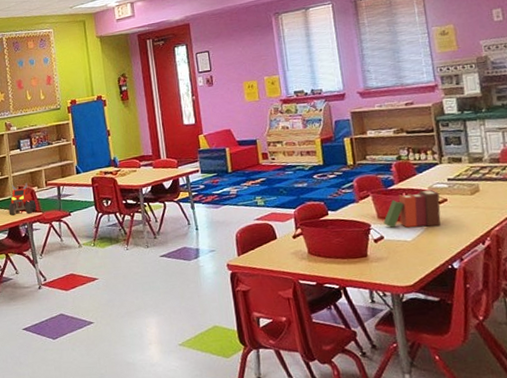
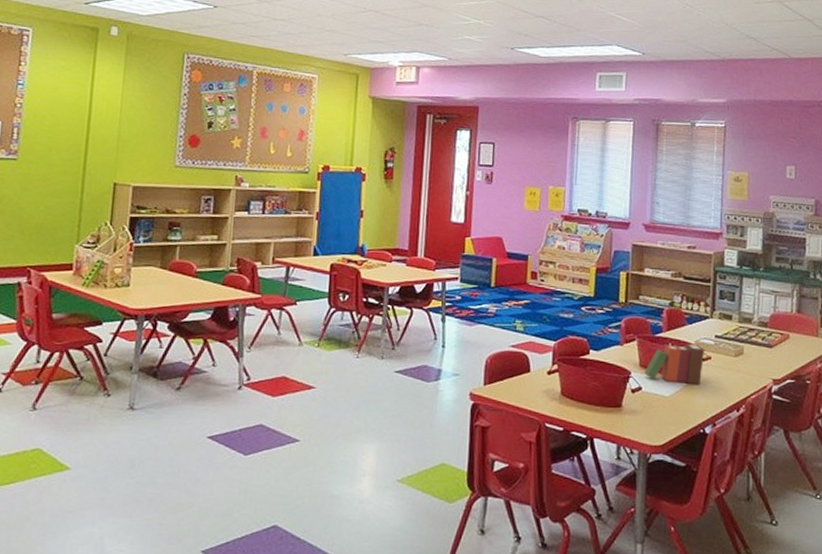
toy truck: present [8,182,37,217] -> none [218,252,256,295]

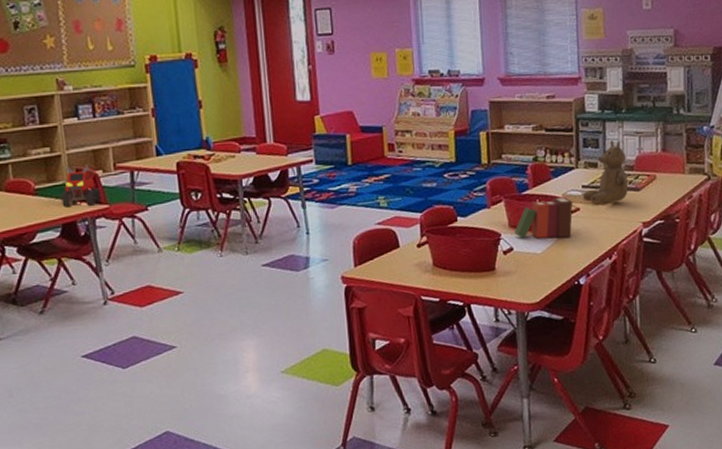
toy truck: none [218,252,256,295] -> present [61,162,101,209]
teddy bear: none [714,295,762,356] -> present [582,139,629,205]

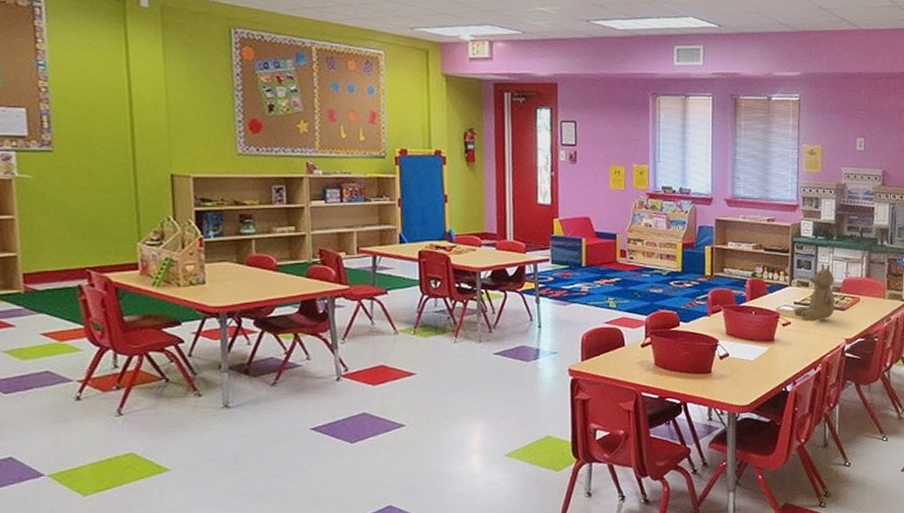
toy truck: present [61,162,101,209] -> none [302,244,342,287]
books: present [514,196,573,239] -> none [731,310,784,349]

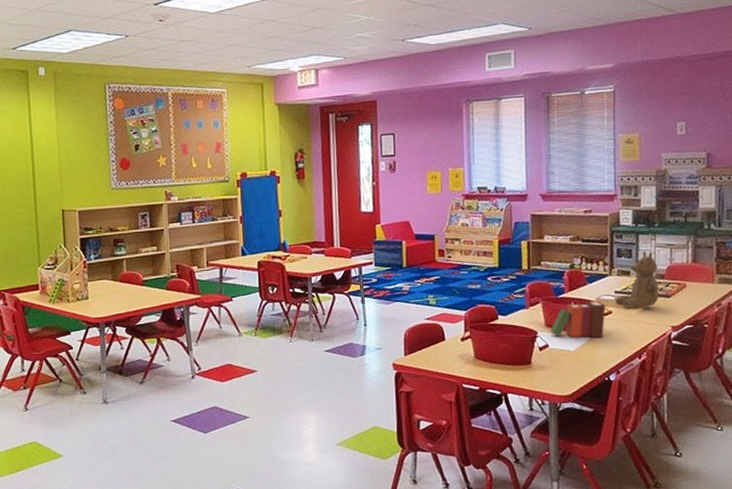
books: none [731,310,784,349] -> present [550,300,605,338]

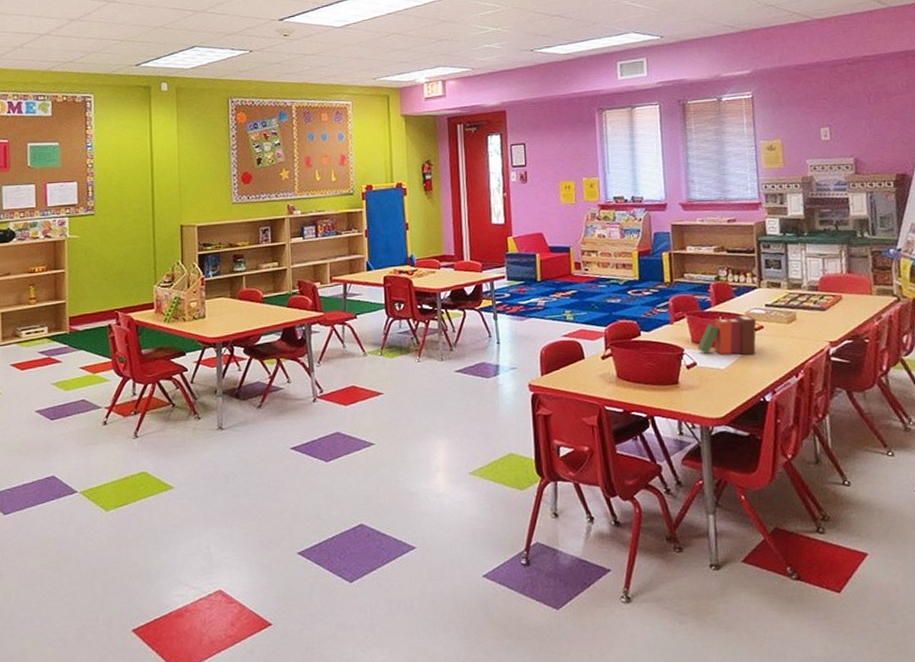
teddy bear: present [615,250,659,309] -> none [766,261,814,323]

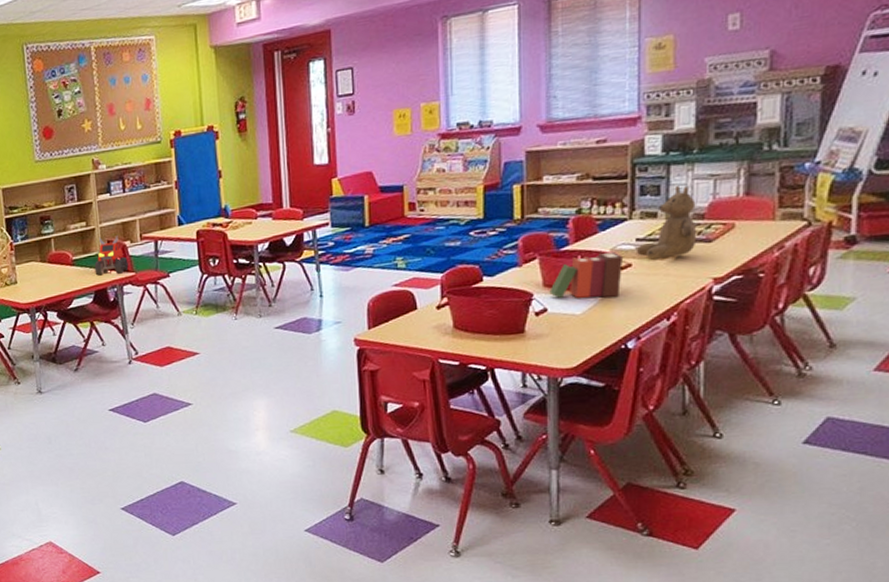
toy truck: none [284,276,318,315] -> present [94,234,129,277]
teddy bear: none [766,261,814,323] -> present [635,185,697,260]

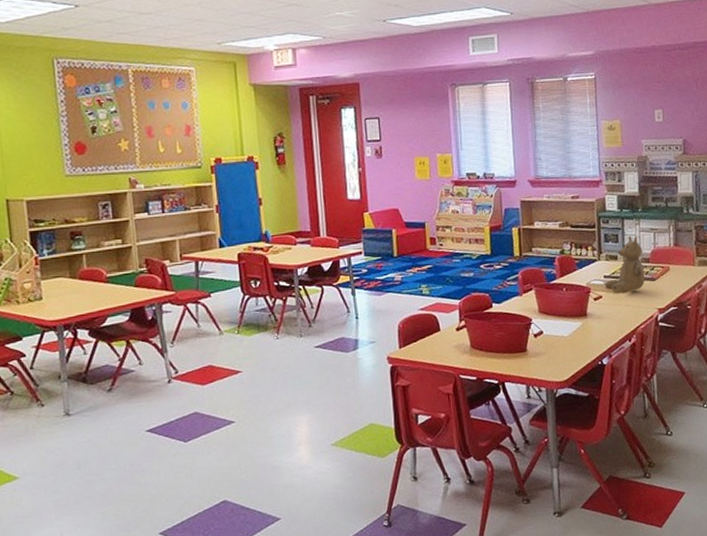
toy truck: present [94,234,129,277] -> none [131,253,168,295]
books: present [549,251,622,298] -> none [544,285,596,323]

